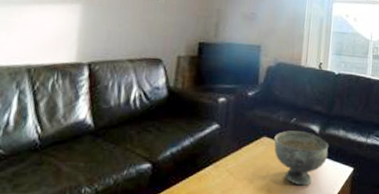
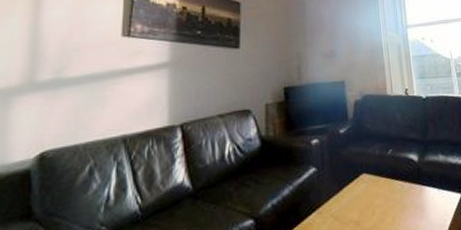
decorative bowl: present [274,130,329,186] -> none [373,161,432,222]

